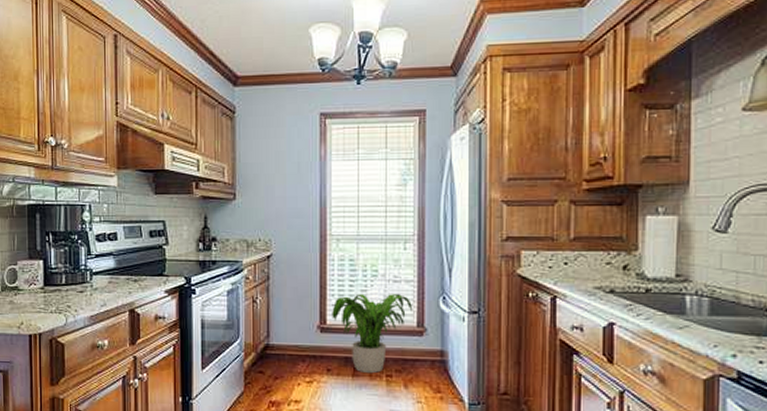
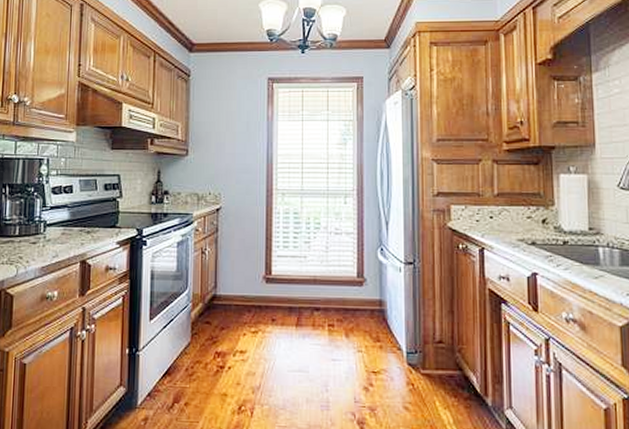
potted plant: present [332,293,412,374] -> none [277,245,352,324]

